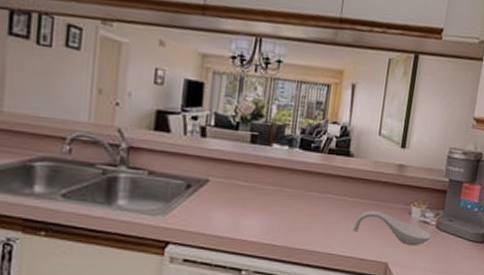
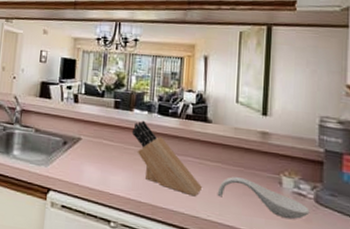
knife block: none [269,156,339,234] -> present [131,120,202,197]

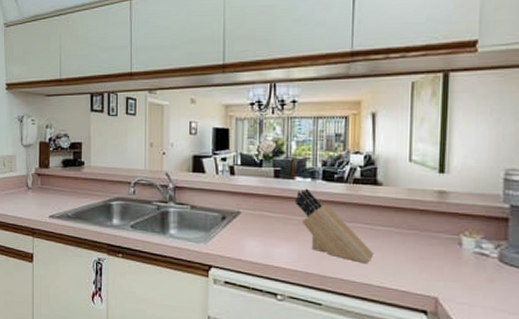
spoon rest: present [217,176,310,220] -> none [390,241,493,281]

